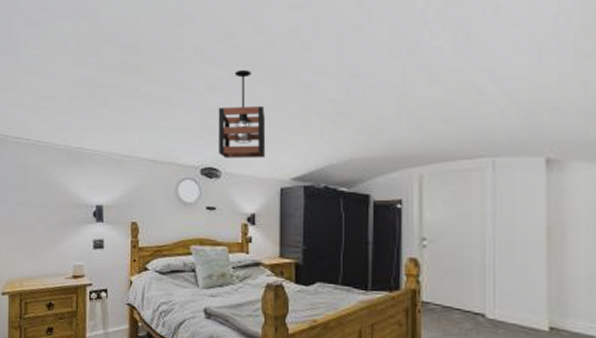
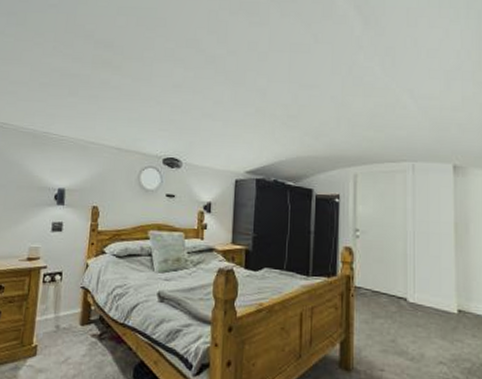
pendant light: present [218,69,266,158] -> none [180,72,225,152]

